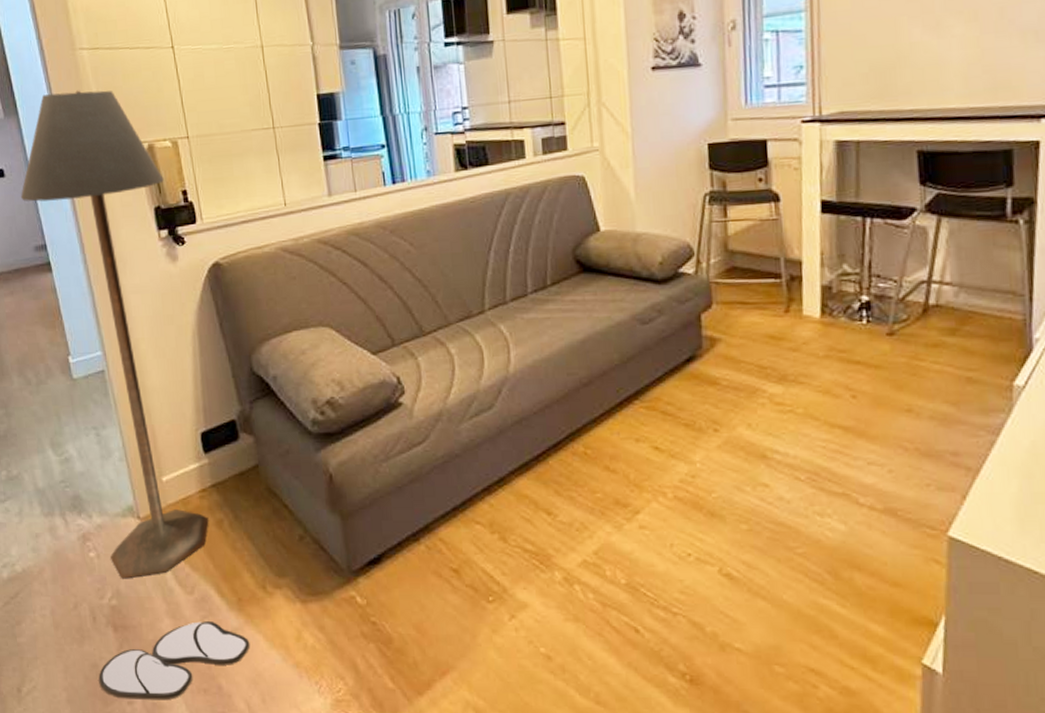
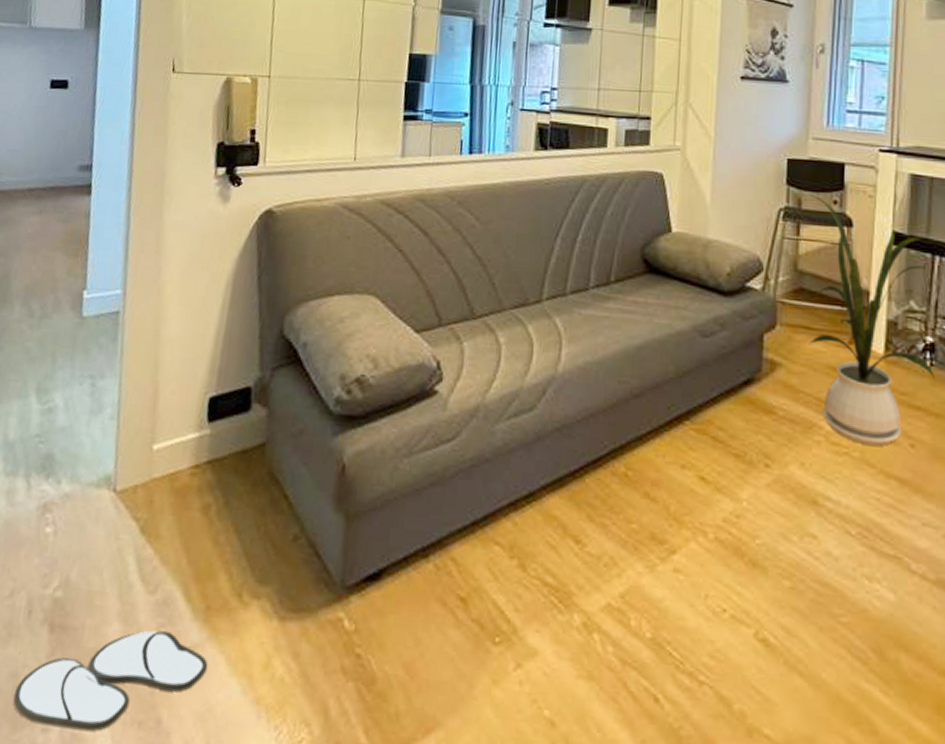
floor lamp: present [20,90,209,579] -> none [69,13,235,566]
house plant: none [734,176,872,401] -> present [809,195,935,446]

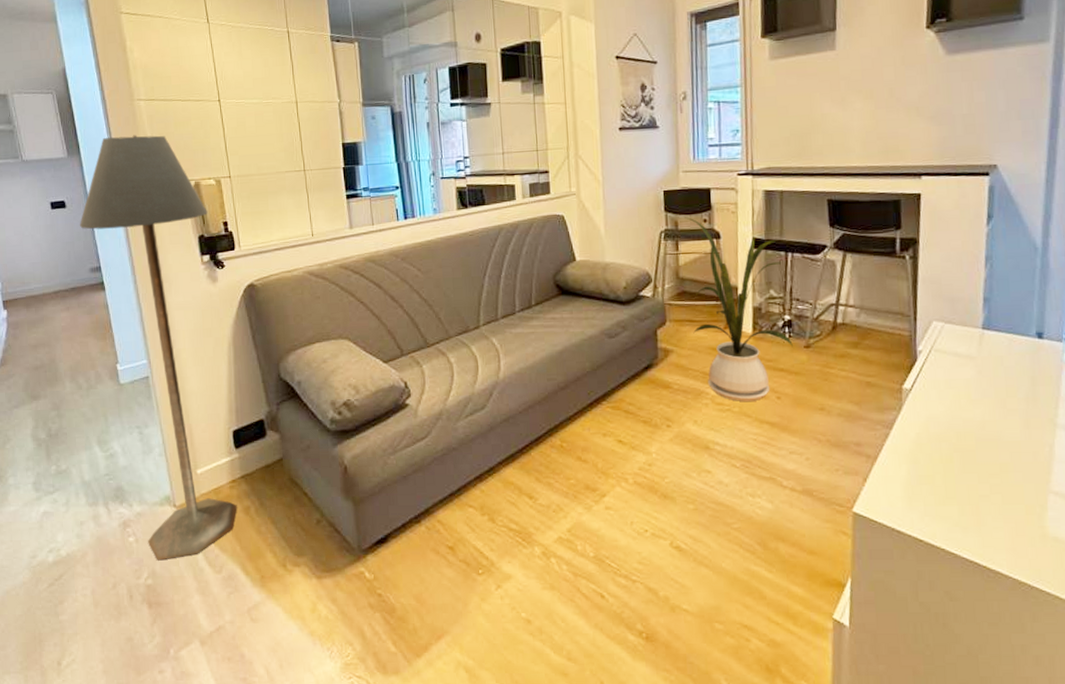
slippers: present [13,630,208,732] -> none [133,597,271,669]
floor lamp: none [69,13,235,566] -> present [79,135,237,561]

